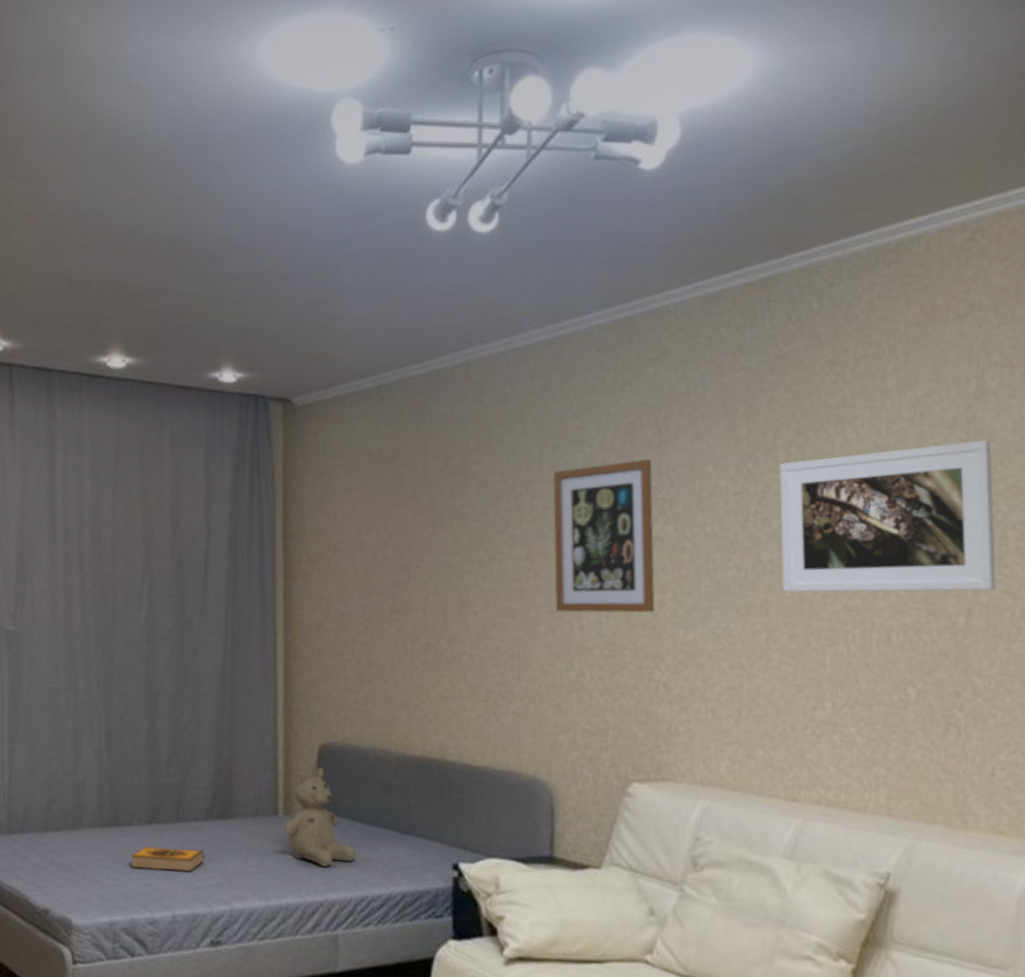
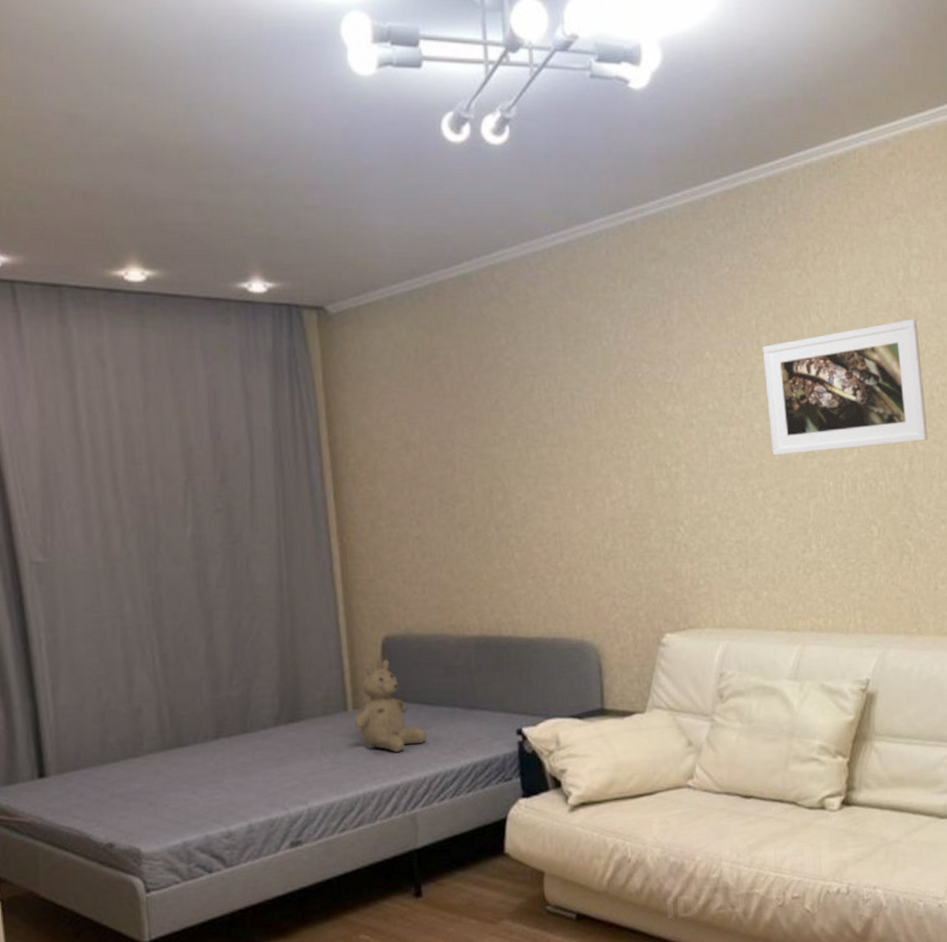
hardback book: present [130,846,205,872] -> none [198,756,277,786]
wall art: present [552,459,656,613] -> none [576,348,672,490]

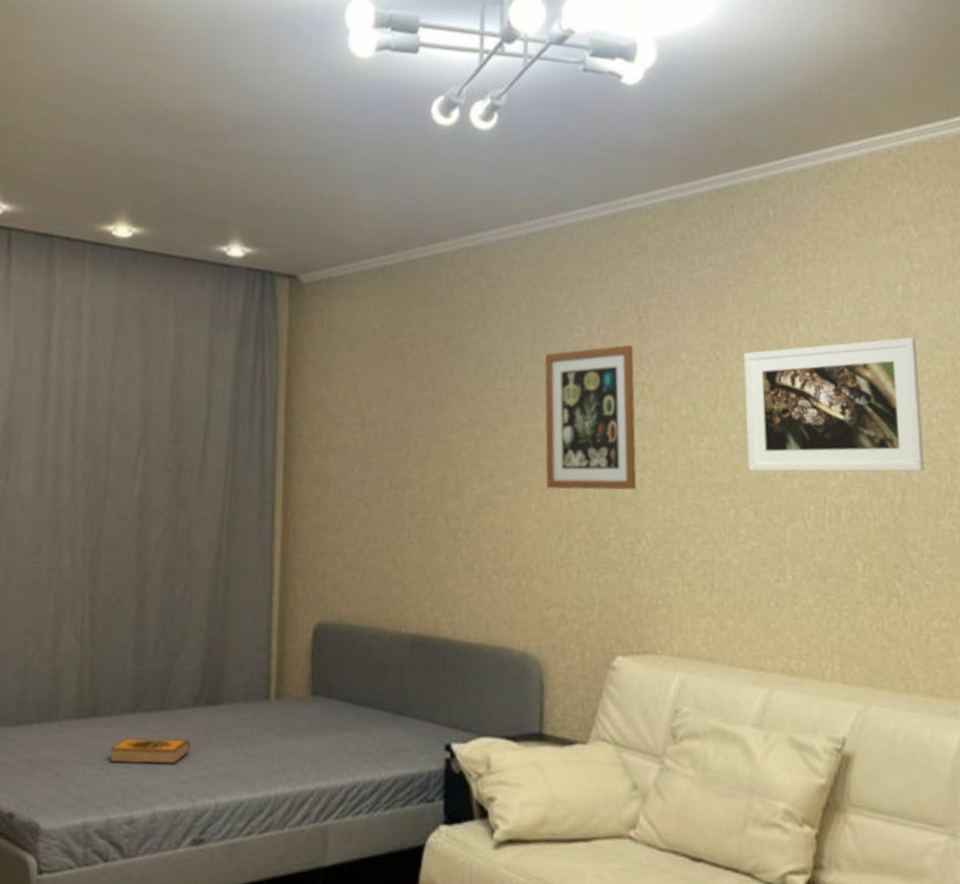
hardback book: none [198,756,277,786] -> present [109,737,191,765]
teddy bear: present [354,659,427,752] -> none [275,647,350,753]
wall art: none [576,348,672,490] -> present [544,344,637,490]

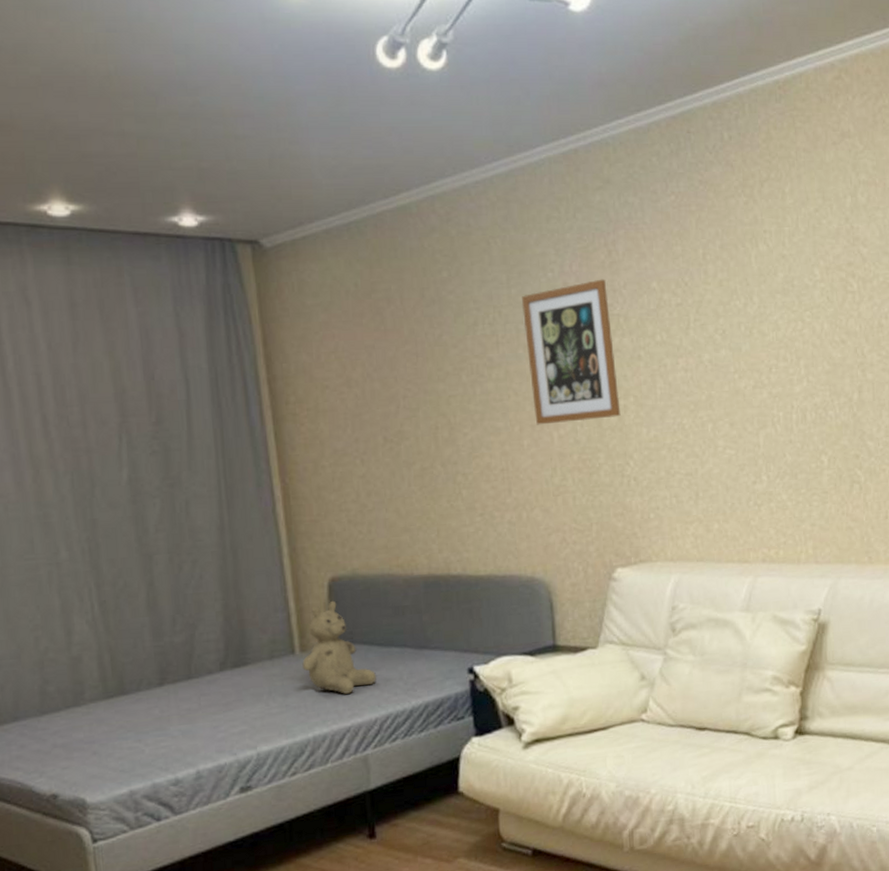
hardback book: present [109,737,191,765] -> none [143,701,224,734]
teddy bear: none [275,647,350,753] -> present [302,600,377,694]
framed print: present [743,337,925,472] -> none [709,246,877,387]

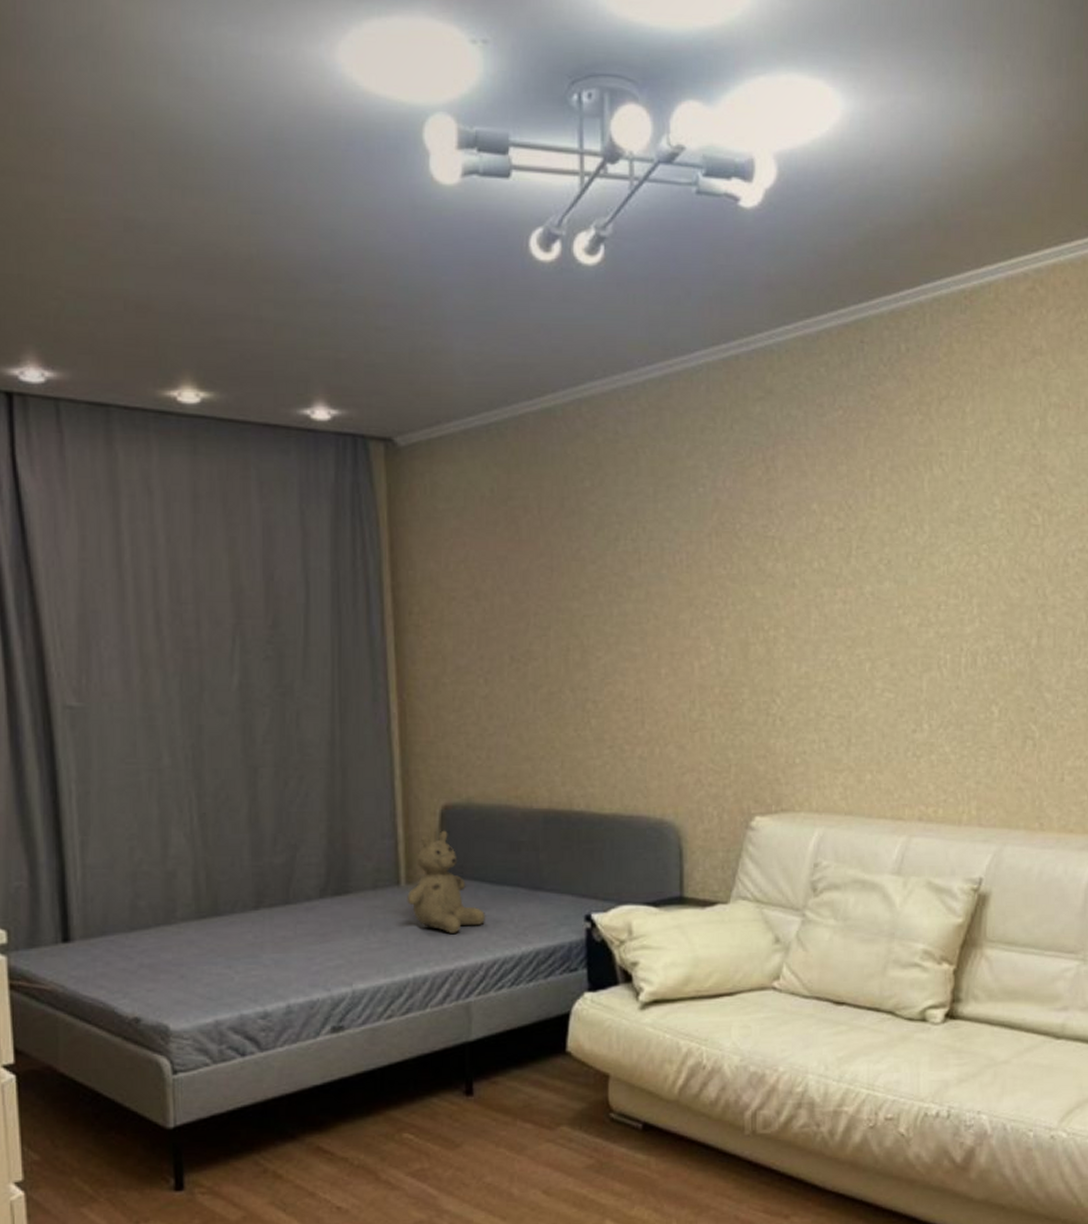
wall art: present [521,279,621,425] -> none [668,497,770,653]

